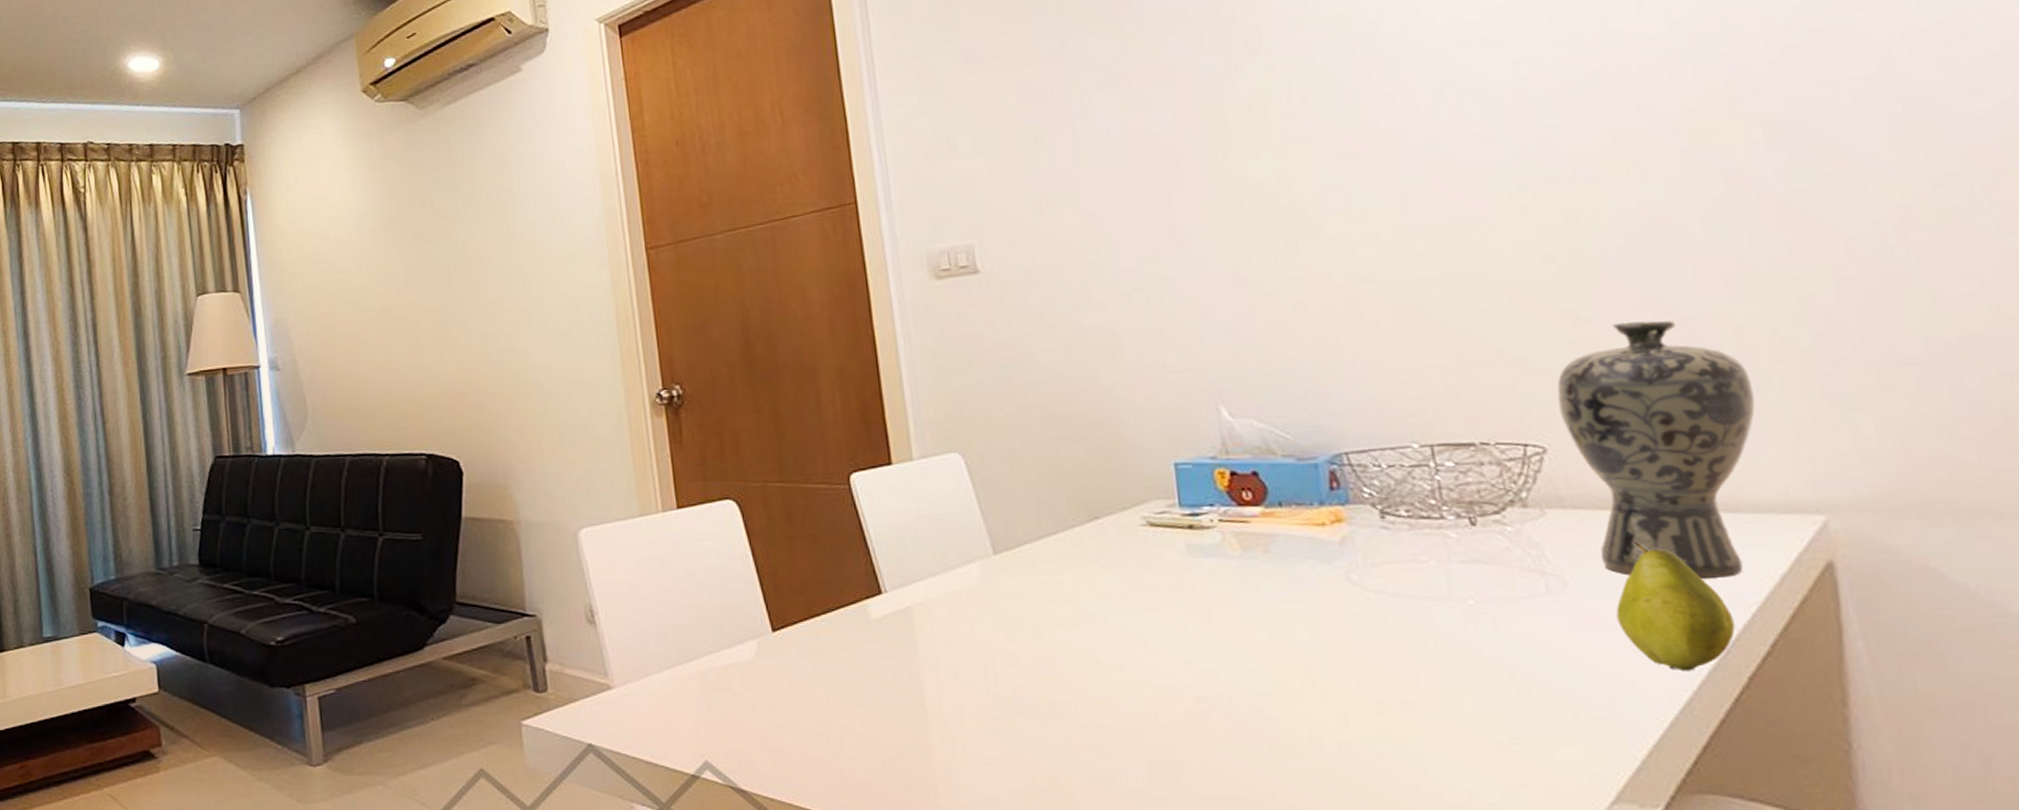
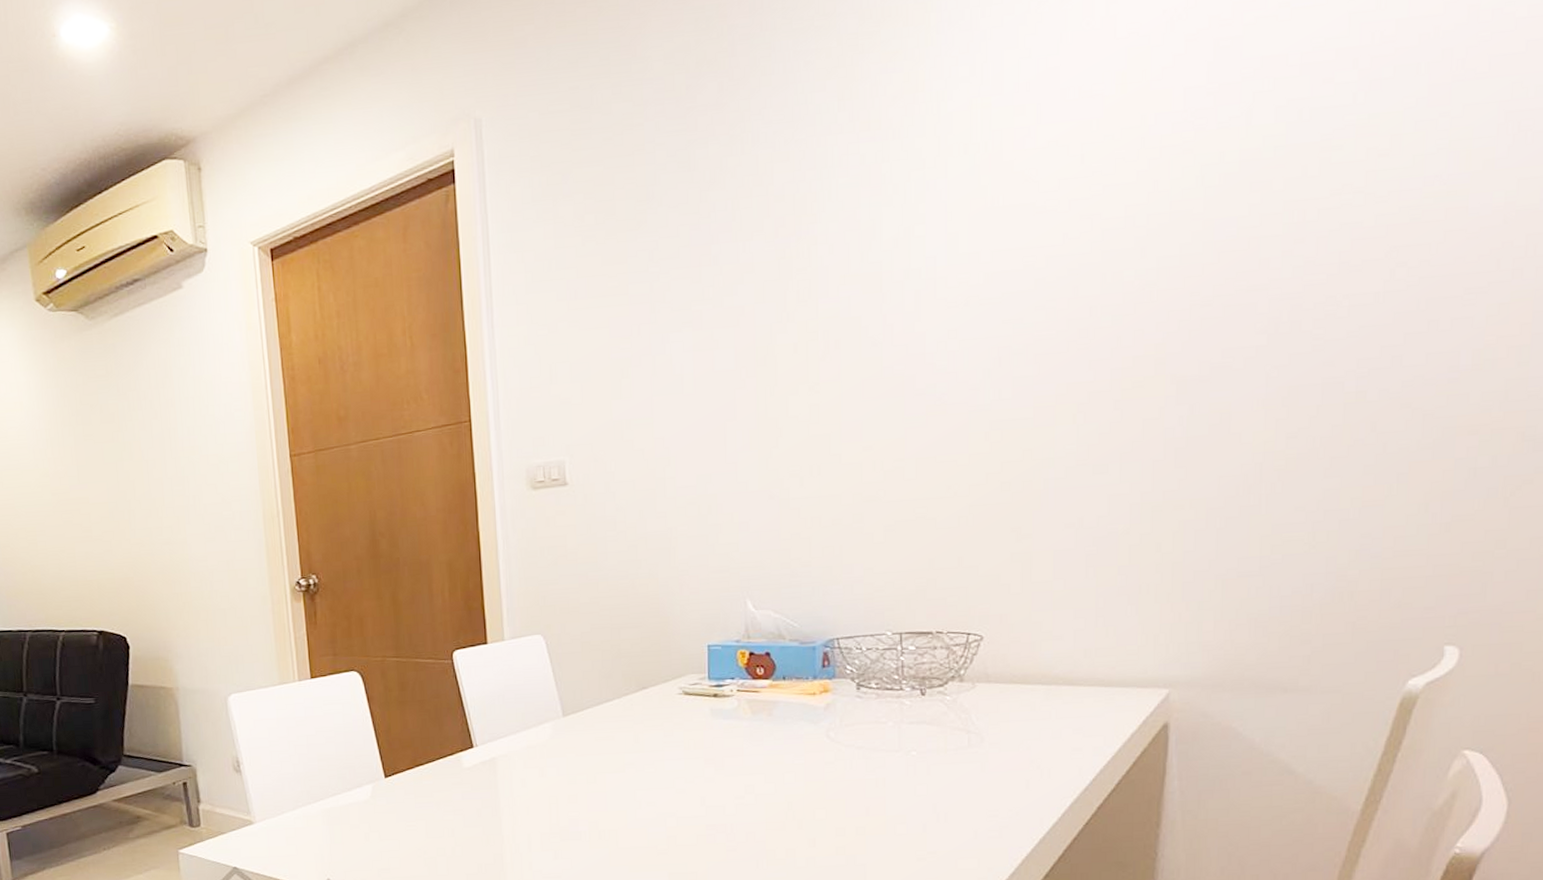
vase: present [1557,320,1755,579] -> none [997,538,1136,736]
fruit: present [1616,541,1735,671] -> none [1014,707,1094,803]

